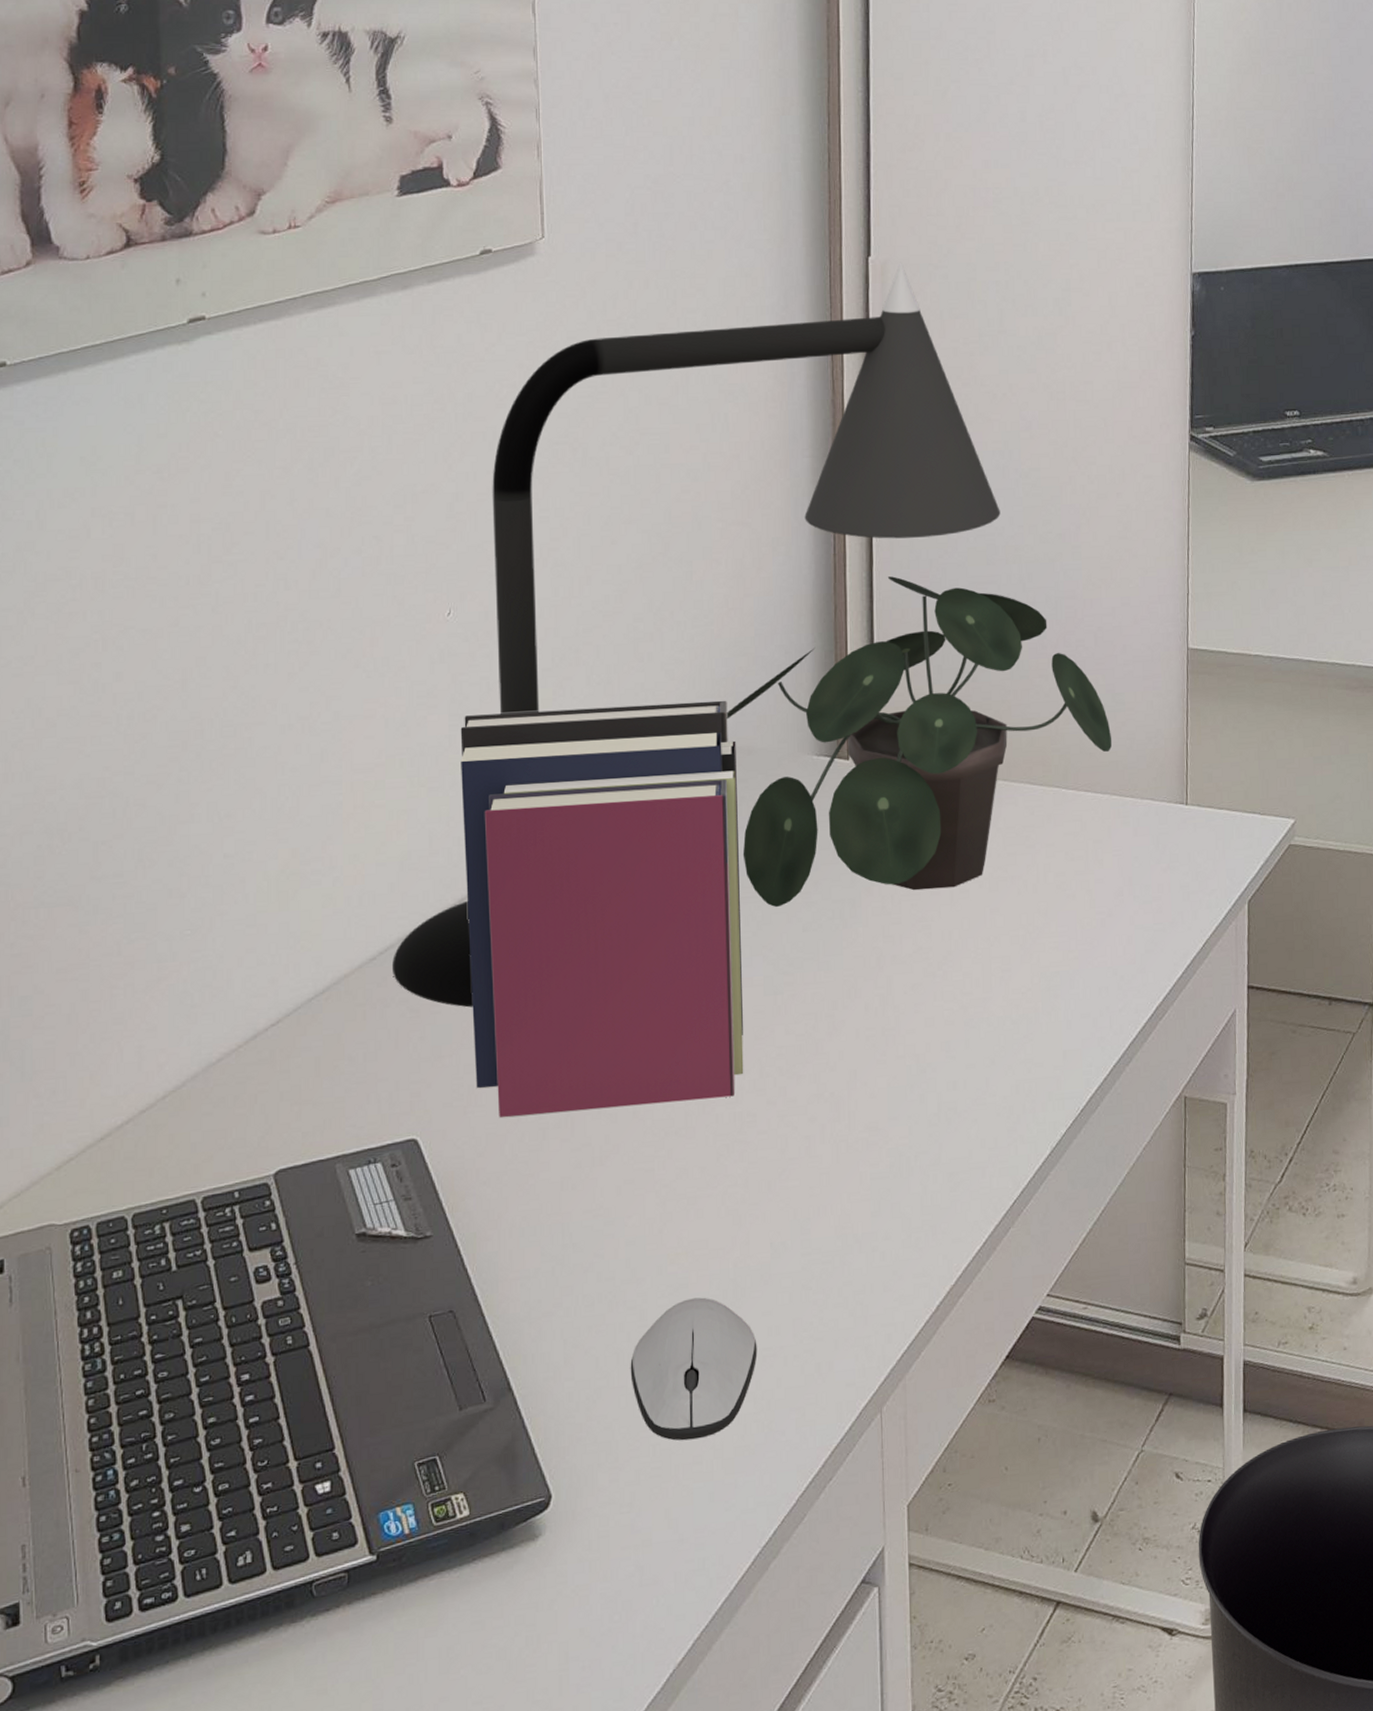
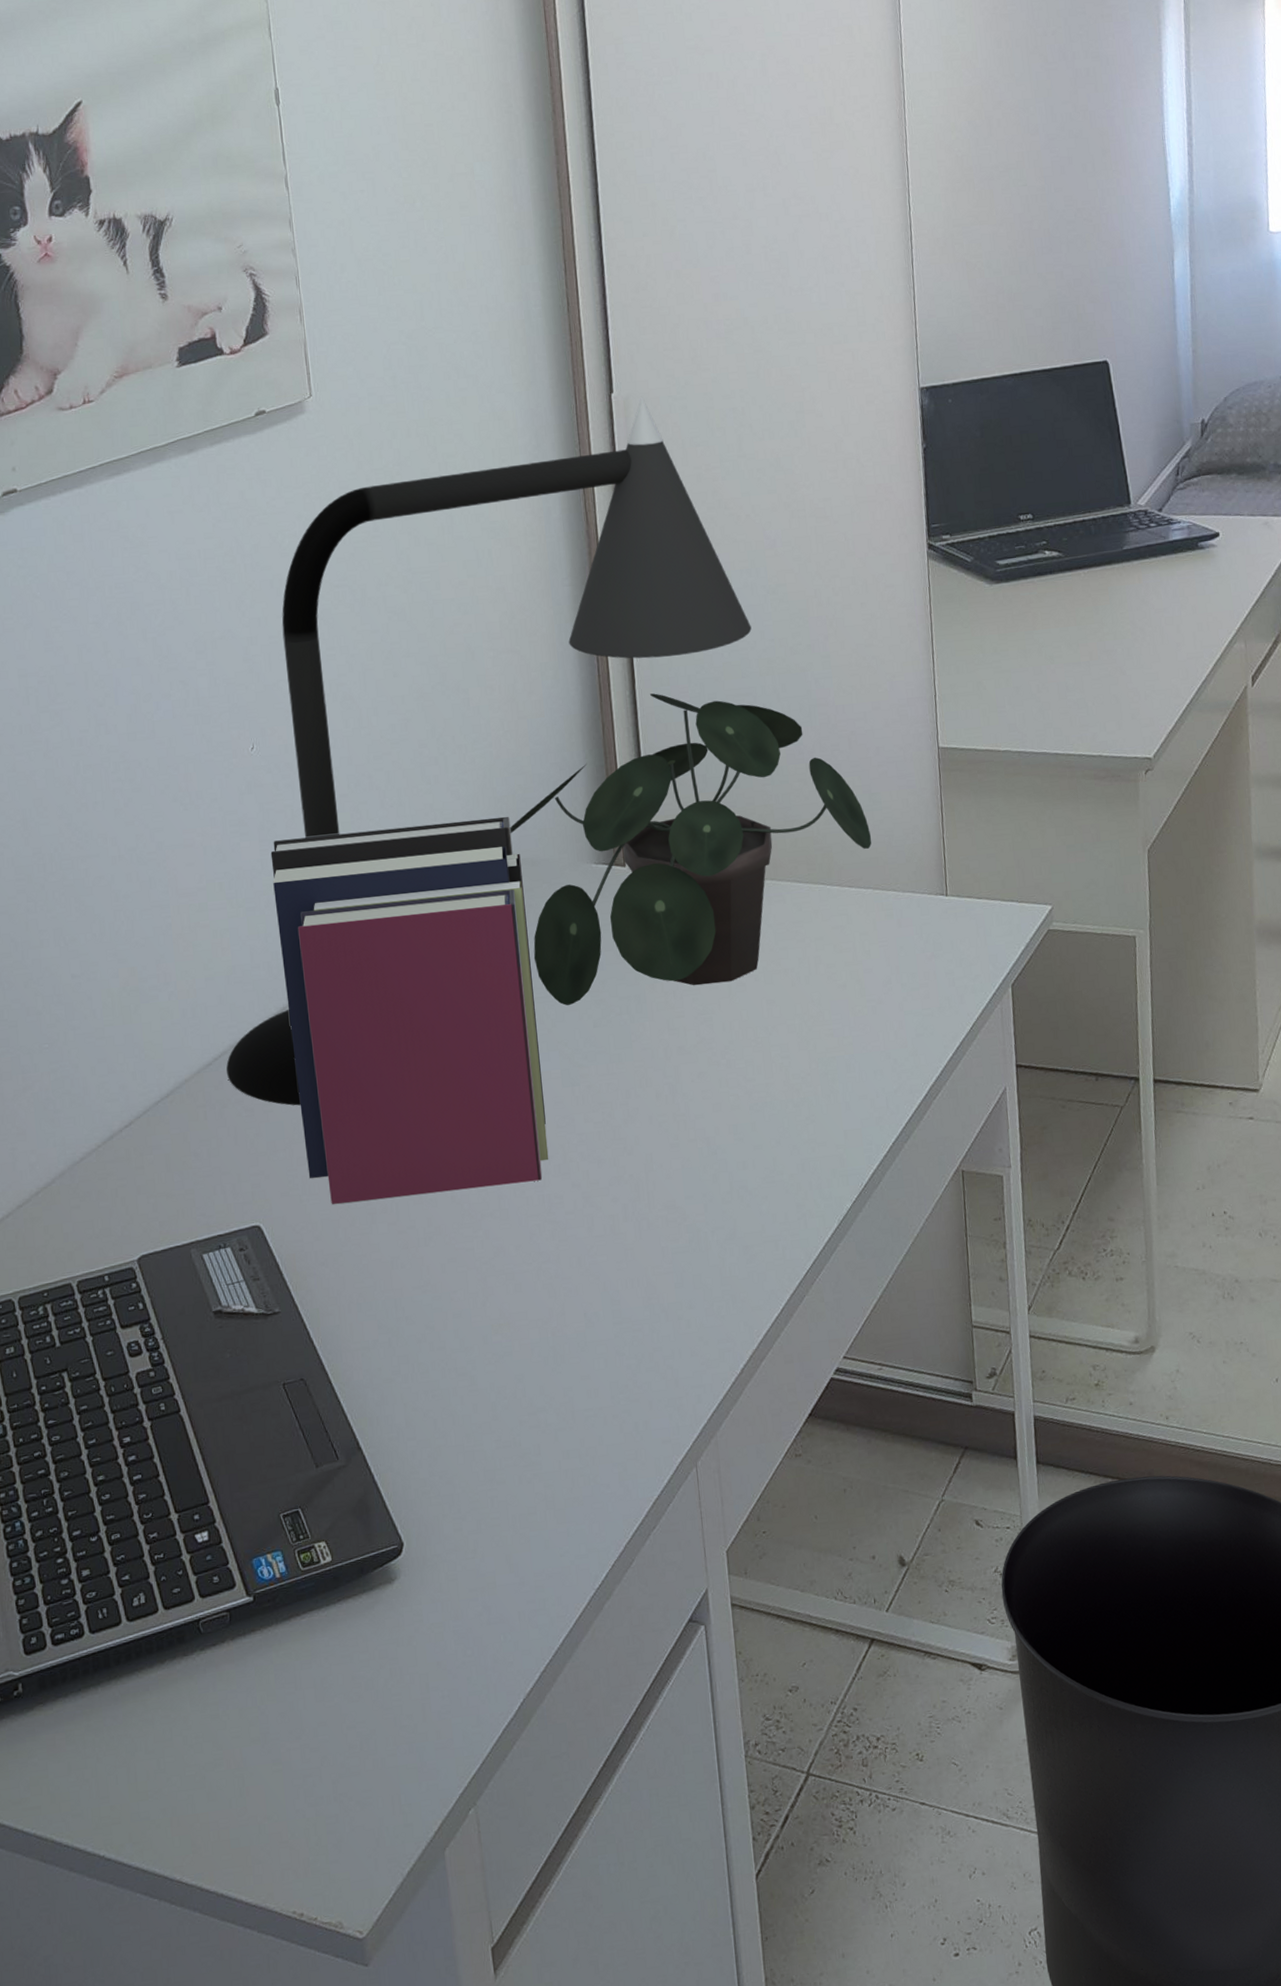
computer mouse: present [630,1297,758,1441] -> none [465,1363,580,1494]

